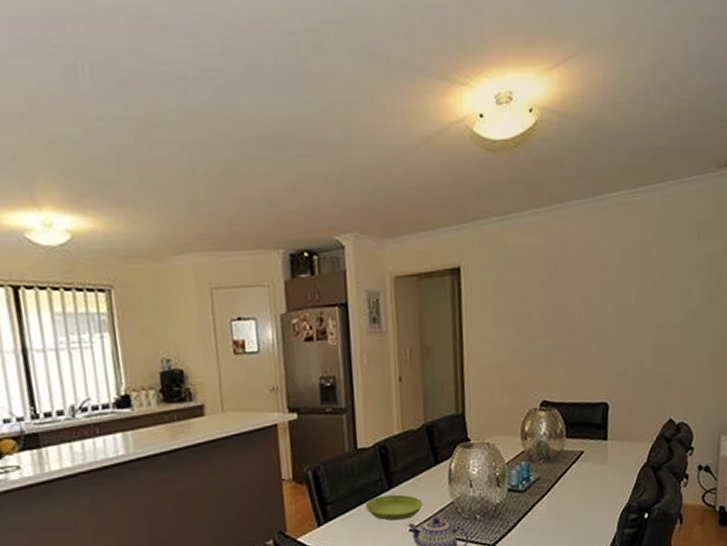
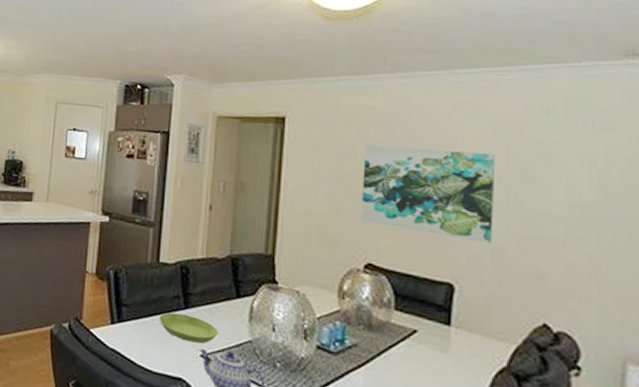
wall art: none [532,274,634,362] -> present [361,145,496,244]

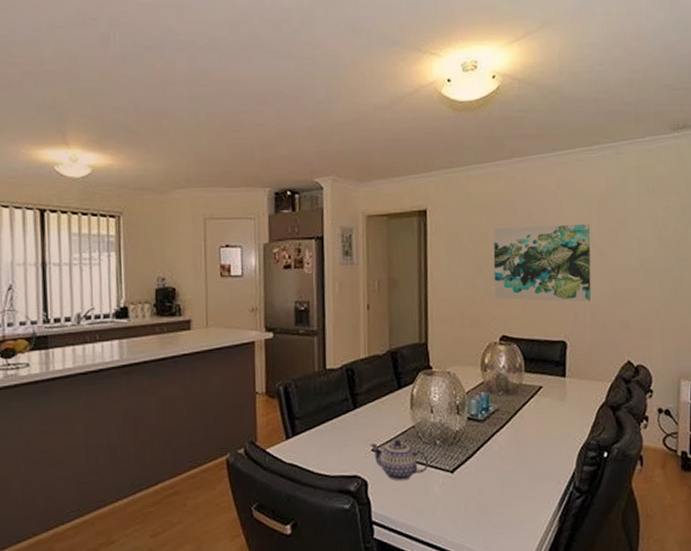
saucer: present [159,312,219,344] -> none [331,415,386,440]

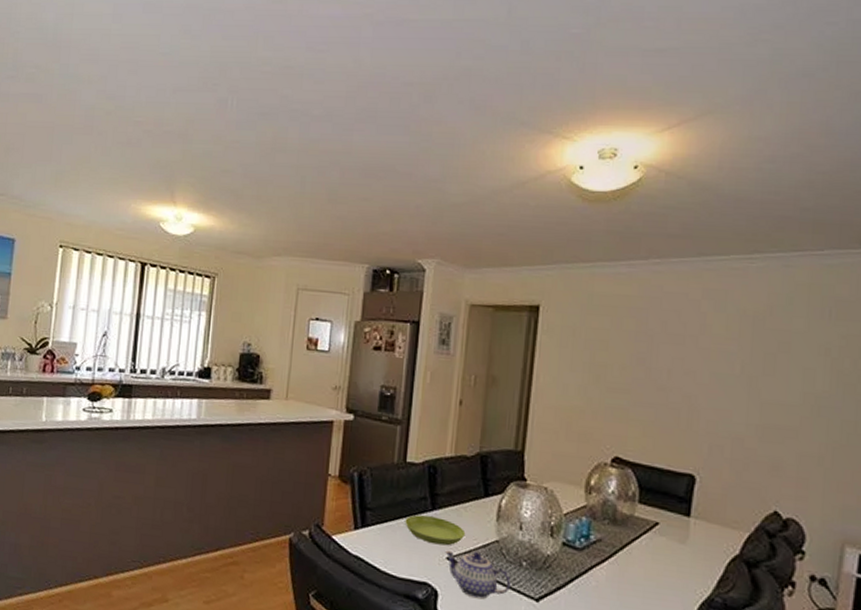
saucer: none [331,415,386,440] -> present [405,515,466,546]
wall art: present [493,223,592,302] -> none [610,335,741,434]

